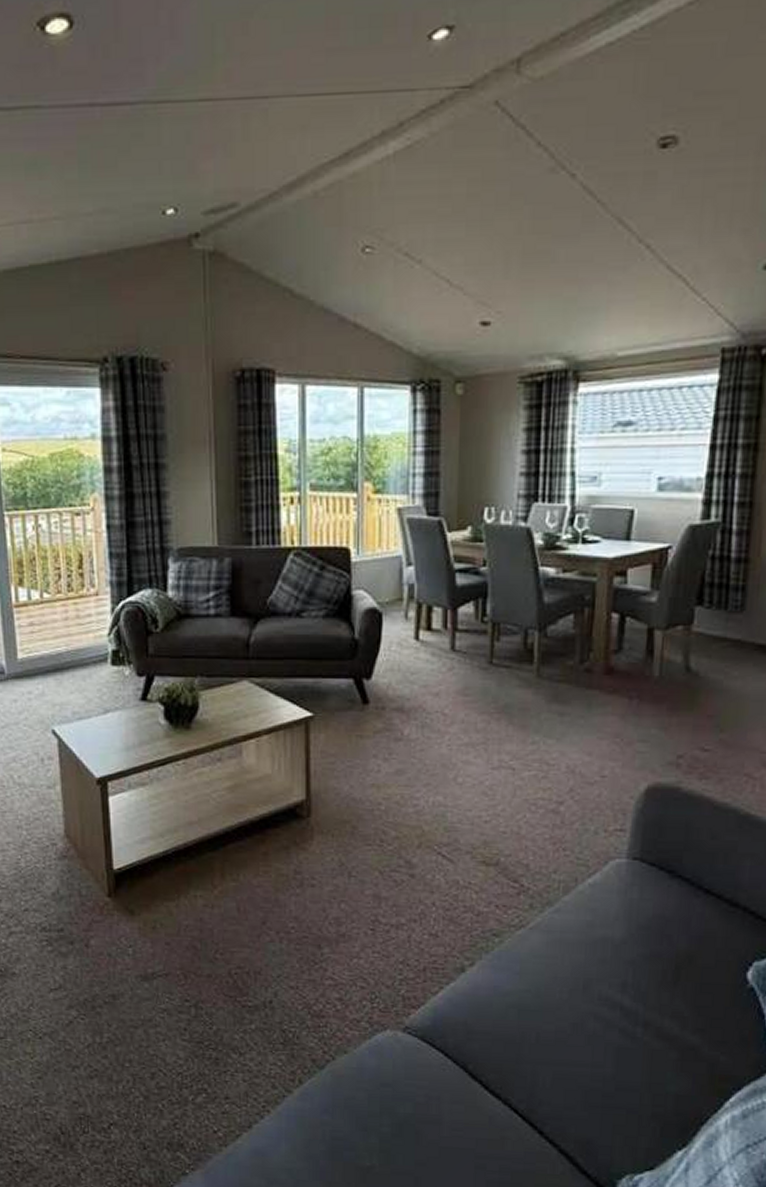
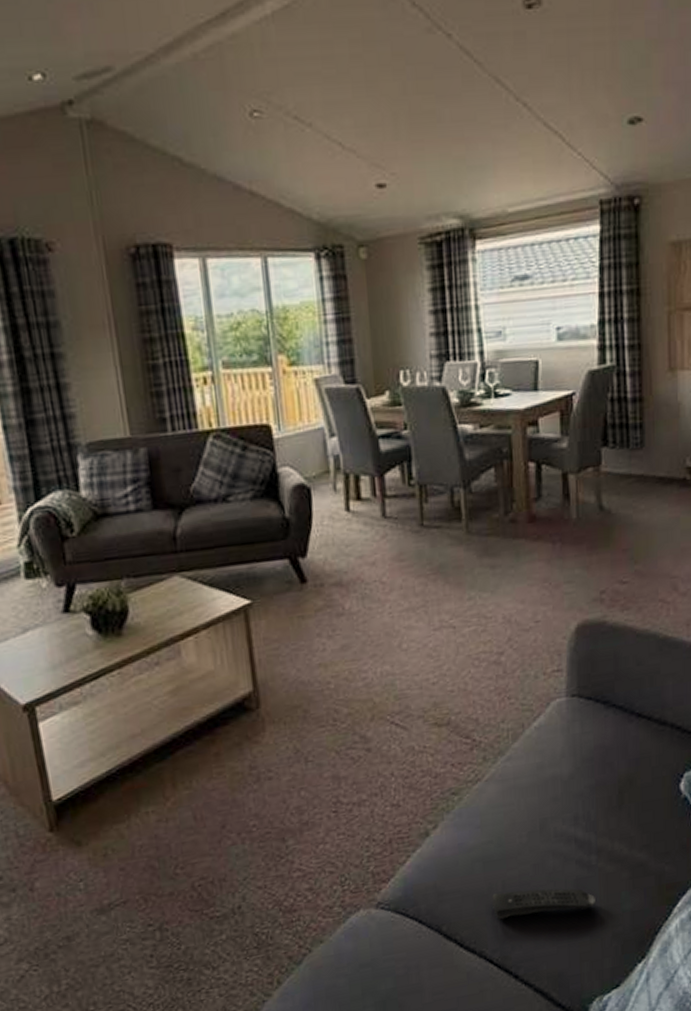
remote control: none [522,1044,637,1081] -> present [491,888,595,920]

